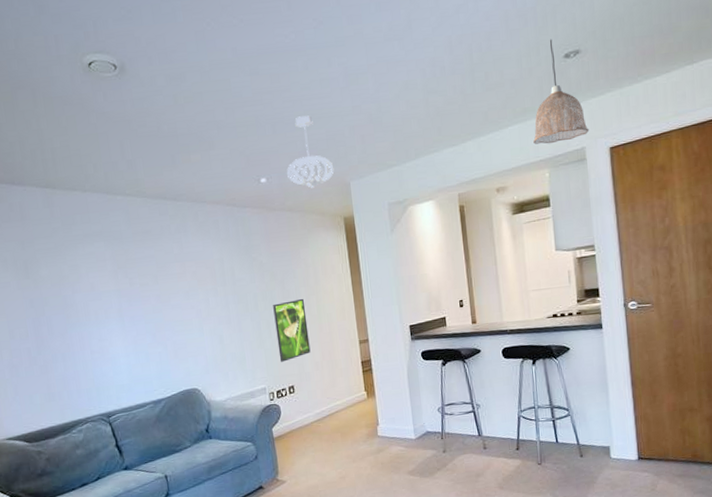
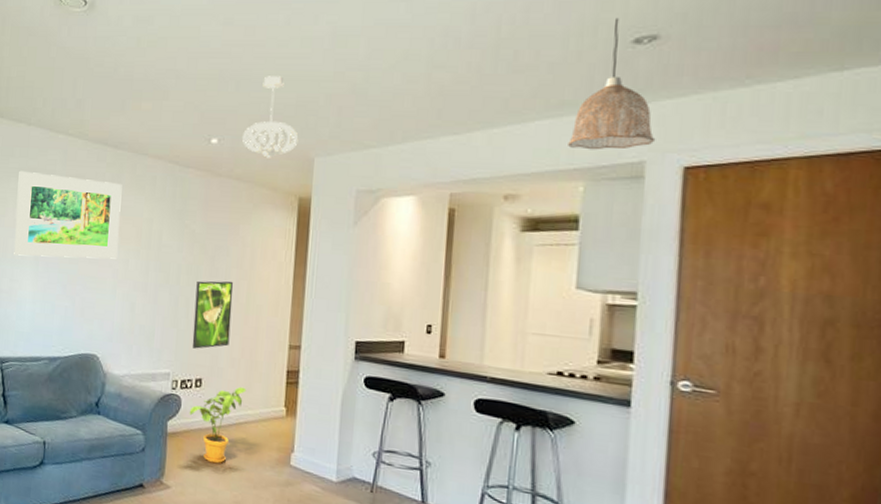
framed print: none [84,232,197,317] -> present [14,170,122,259]
house plant: none [288,383,333,452] -> present [189,386,247,464]

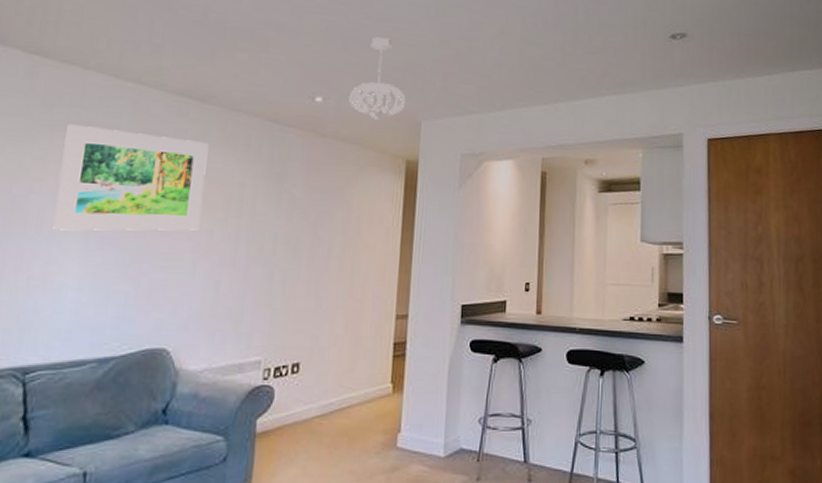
house plant: present [189,386,247,464] -> none [283,366,351,461]
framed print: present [192,280,233,349] -> none [288,249,337,329]
pendant lamp: present [568,17,656,150] -> none [630,16,689,123]

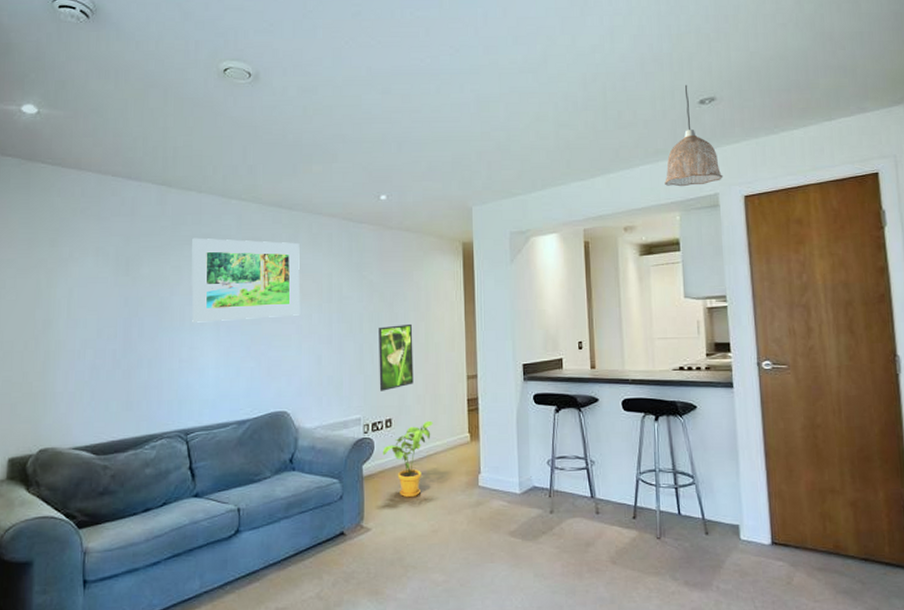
house plant: none [283,366,351,461] -> present [382,420,434,498]
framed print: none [288,249,337,329] -> present [379,323,414,391]
pendant light: present [349,37,406,120] -> none [408,137,457,210]
pendant lamp: none [630,16,689,123] -> present [665,84,723,187]

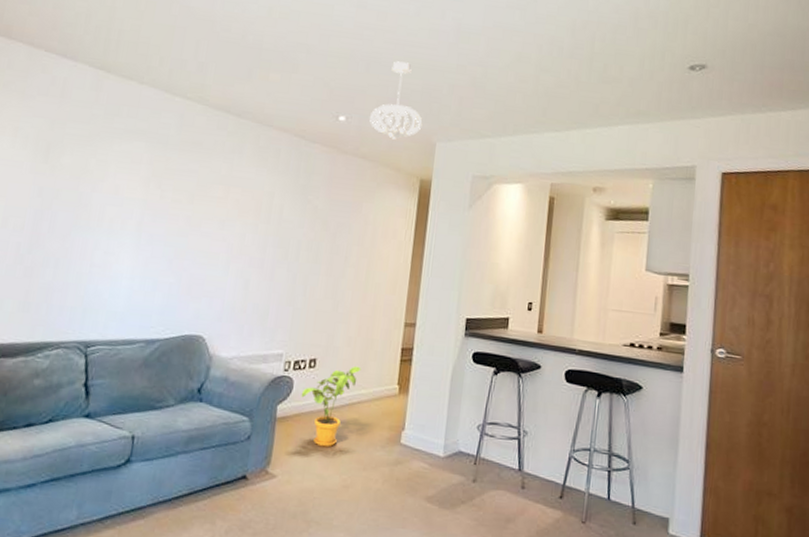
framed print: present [192,238,300,323] -> none [111,132,244,233]
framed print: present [379,323,414,391] -> none [307,257,353,328]
pendant light: none [408,137,457,210] -> present [369,61,423,140]
pendant lamp: present [665,84,723,187] -> none [642,47,704,155]

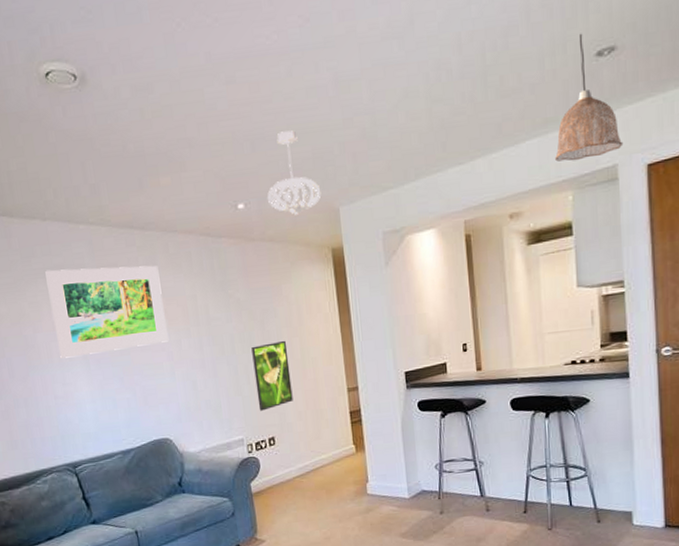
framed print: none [111,132,244,233] -> present [45,265,168,359]
house plant: present [301,365,362,447] -> none [268,435,317,510]
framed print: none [307,257,353,328] -> present [251,340,293,411]
pendant lamp: none [642,47,704,155] -> present [555,33,624,162]

